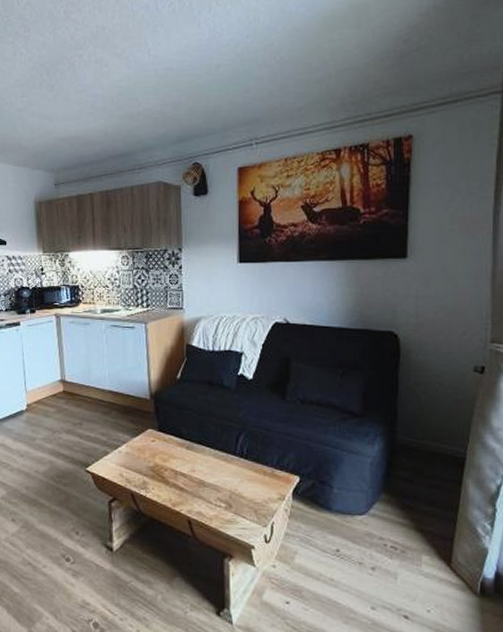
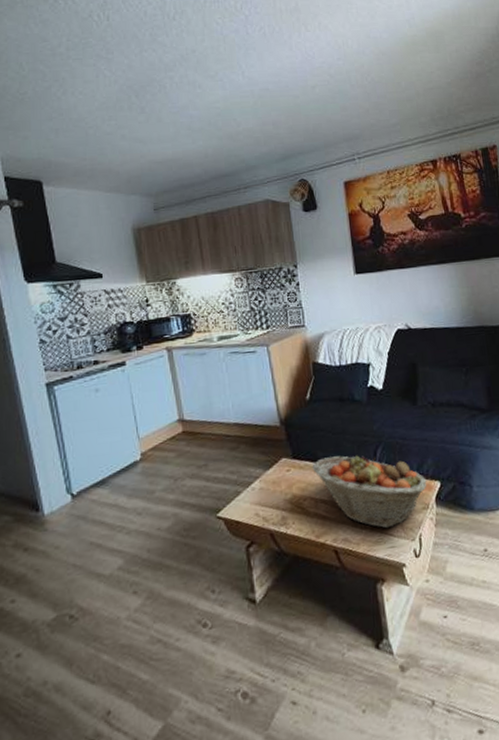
fruit basket: none [175,435,286,511] -> present [312,455,427,529]

